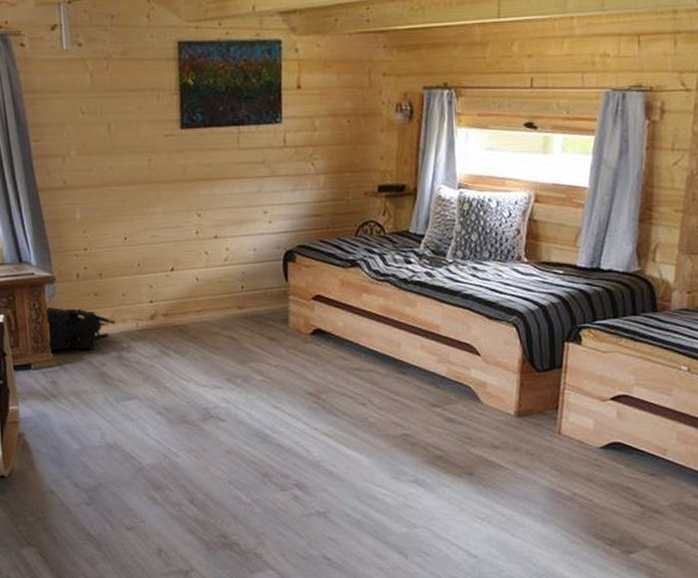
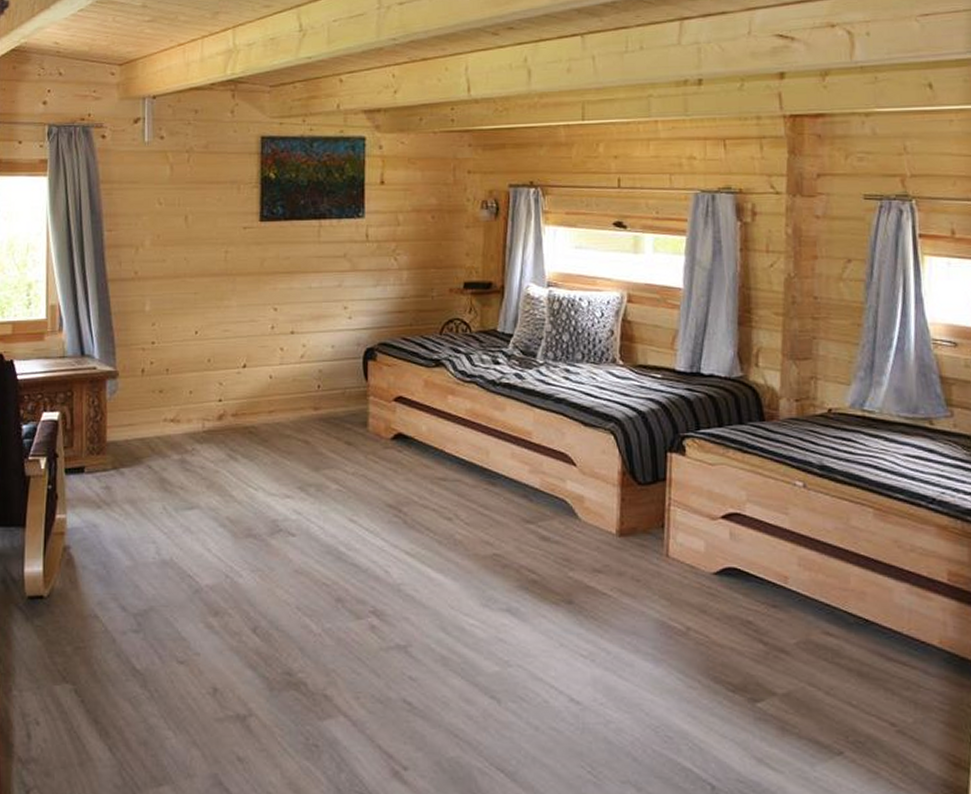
tactical helmet: present [44,306,116,350] -> none [104,403,180,452]

